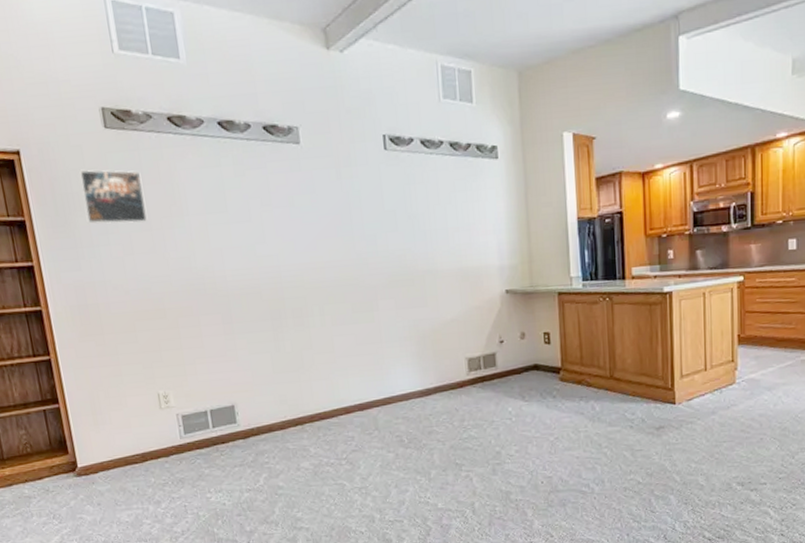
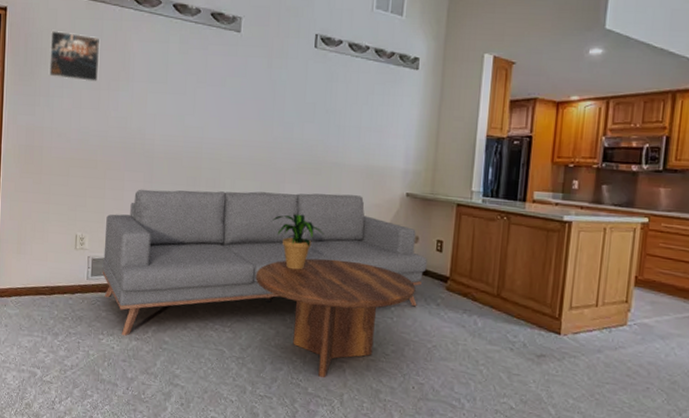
sofa: none [188,300,538,490] -> present [102,189,427,336]
coffee table: none [363,369,530,491] -> present [255,258,416,378]
potted plant: none [371,330,429,389] -> present [273,214,325,270]

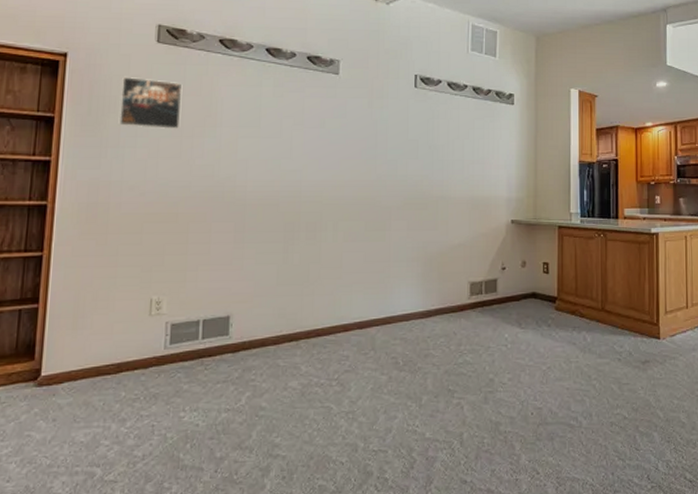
sofa: present [102,189,427,336] -> none [183,226,536,409]
coffee table: present [255,258,416,378] -> none [364,292,527,419]
potted plant: present [273,214,325,270] -> none [380,250,435,309]

